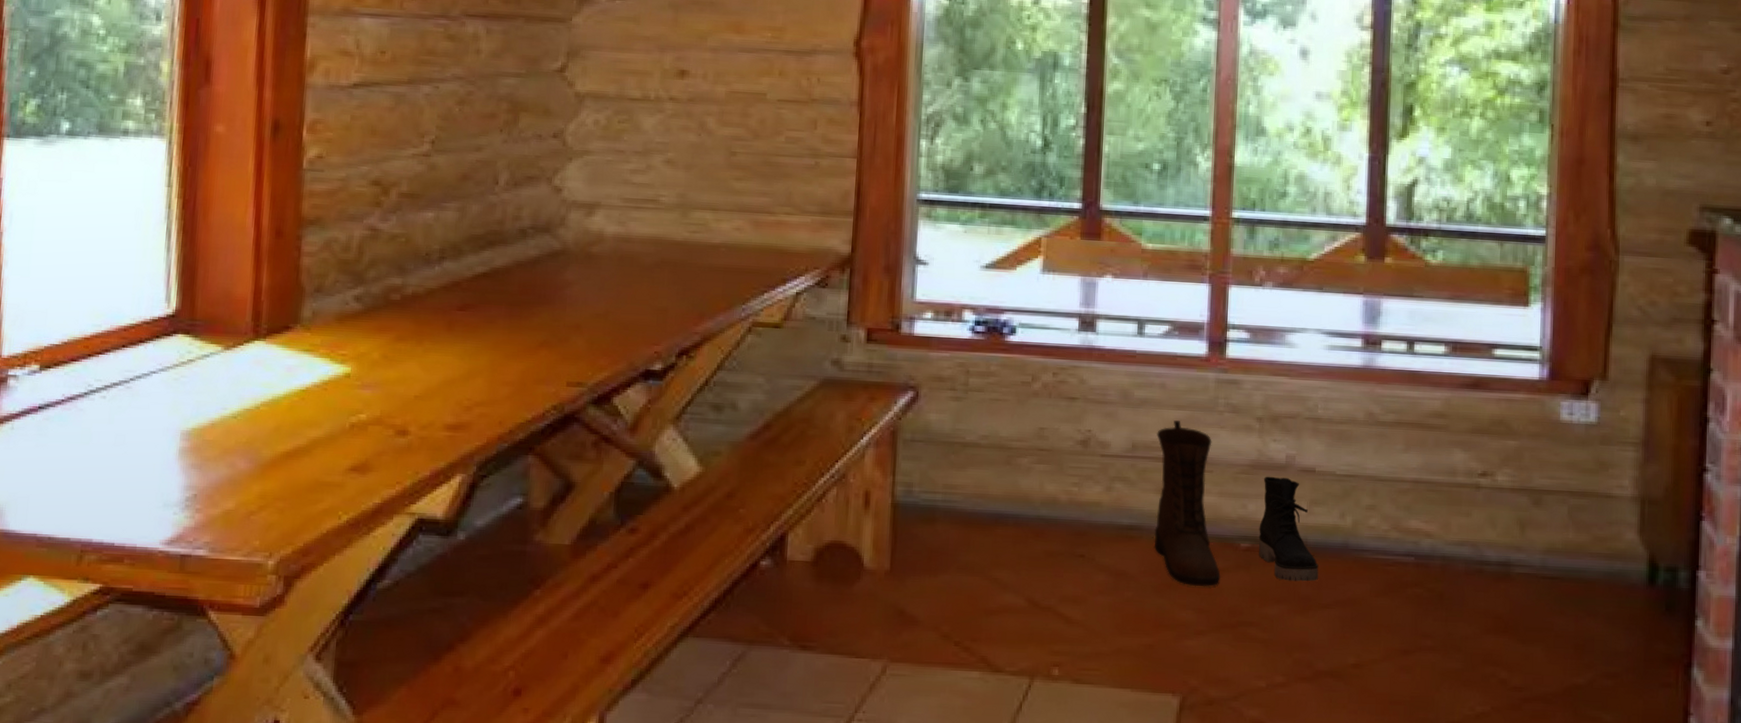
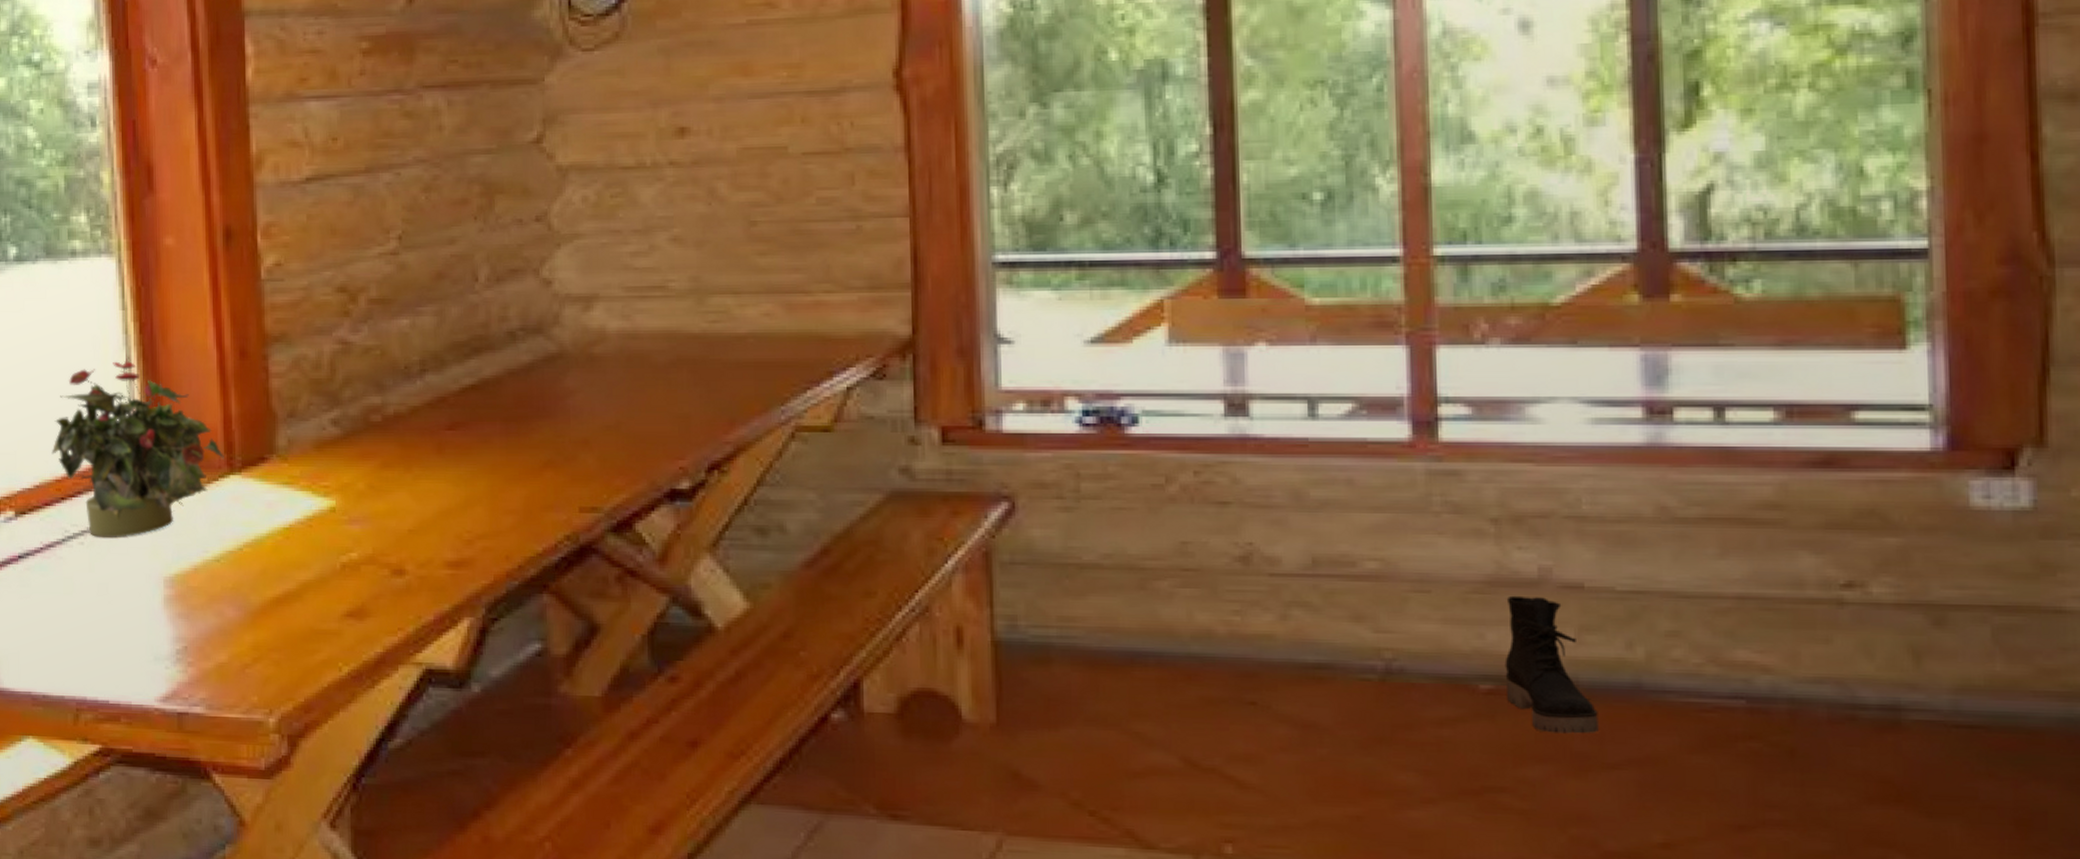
potted plant: none [83,229,251,393] -> present [51,356,224,537]
boot: present [1154,420,1221,587] -> none [1346,526,1453,742]

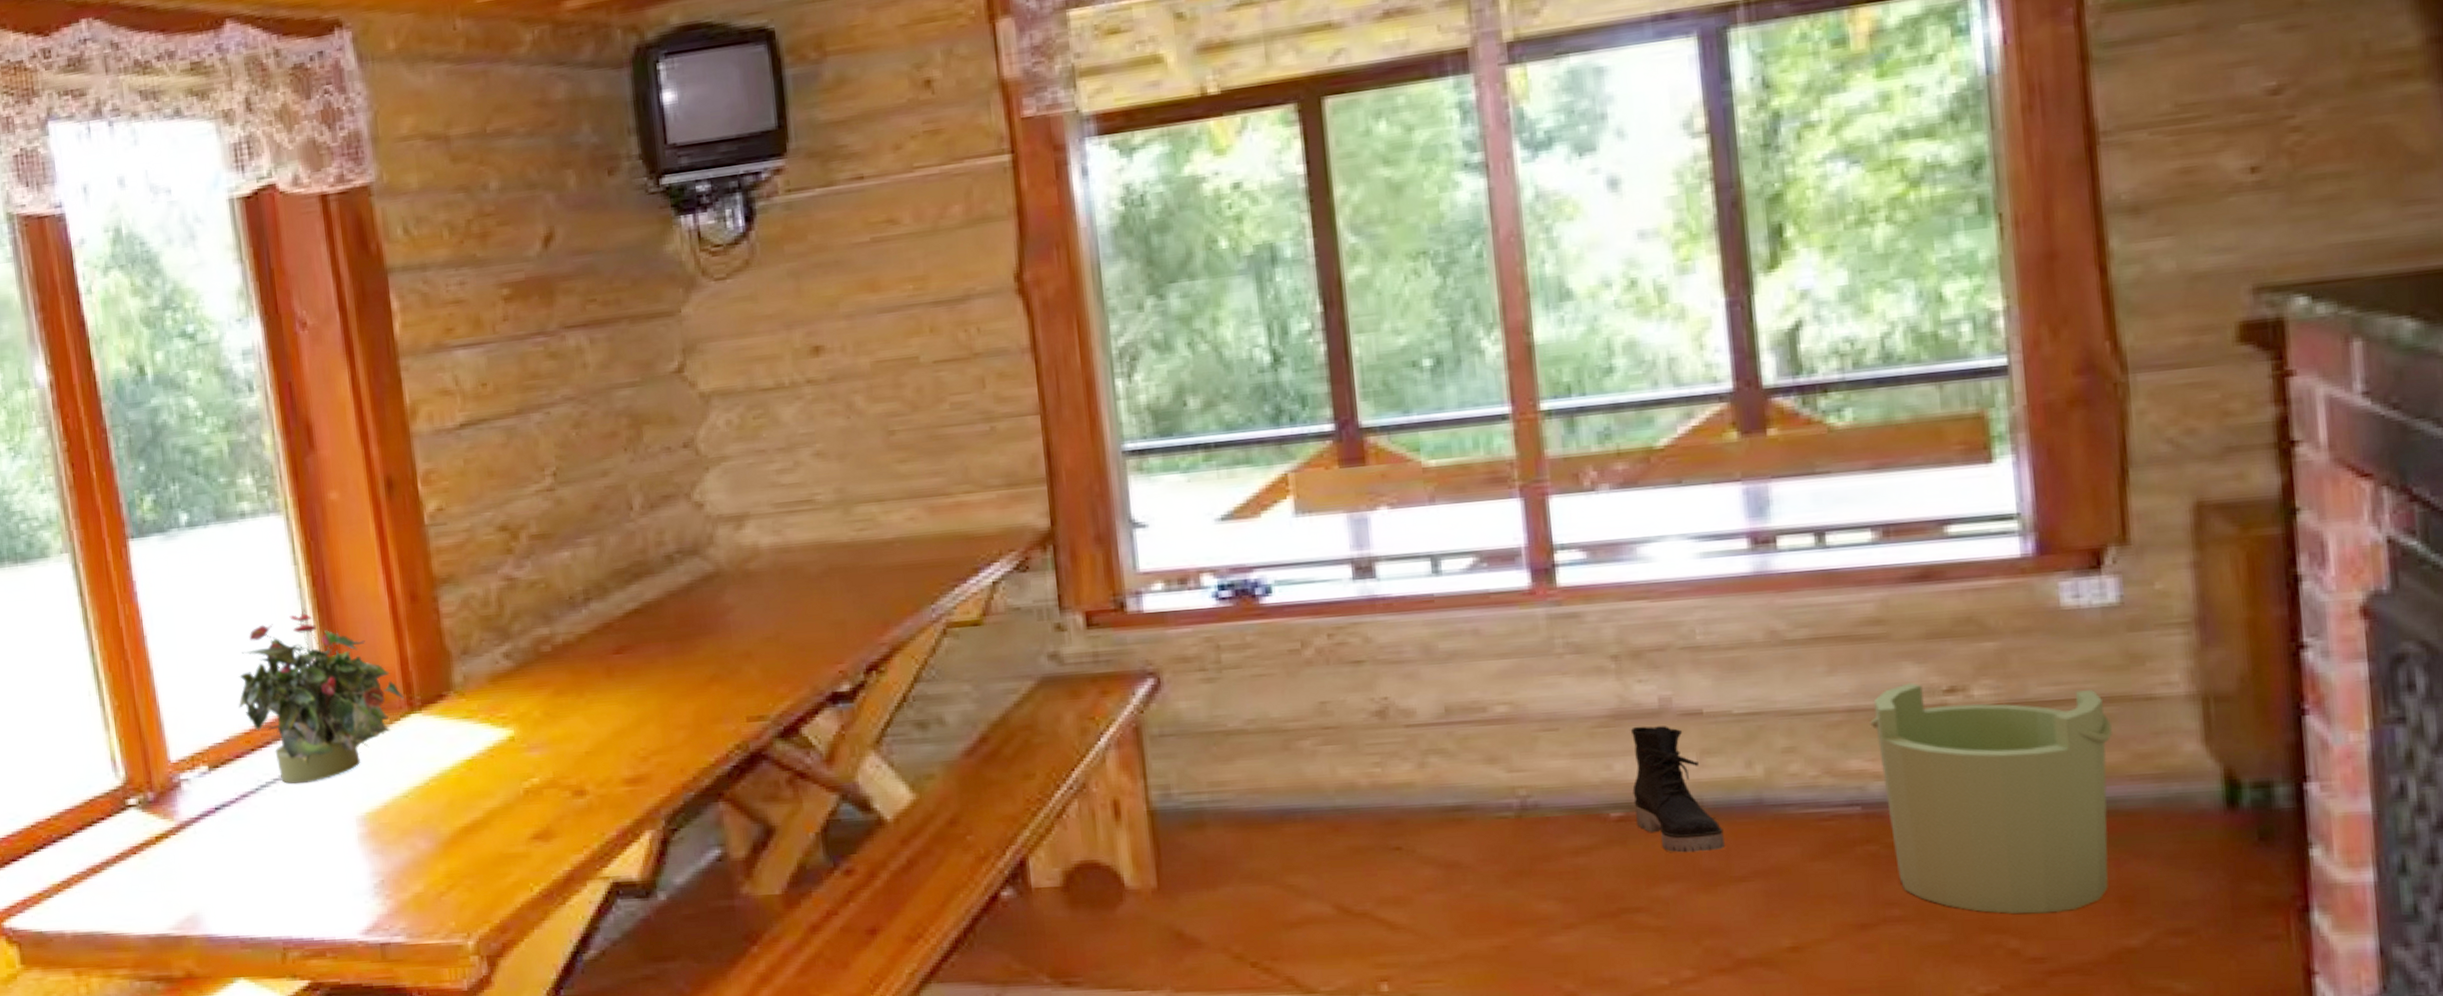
wooden bucket: none [1761,574,2017,831] -> present [1870,683,2112,914]

